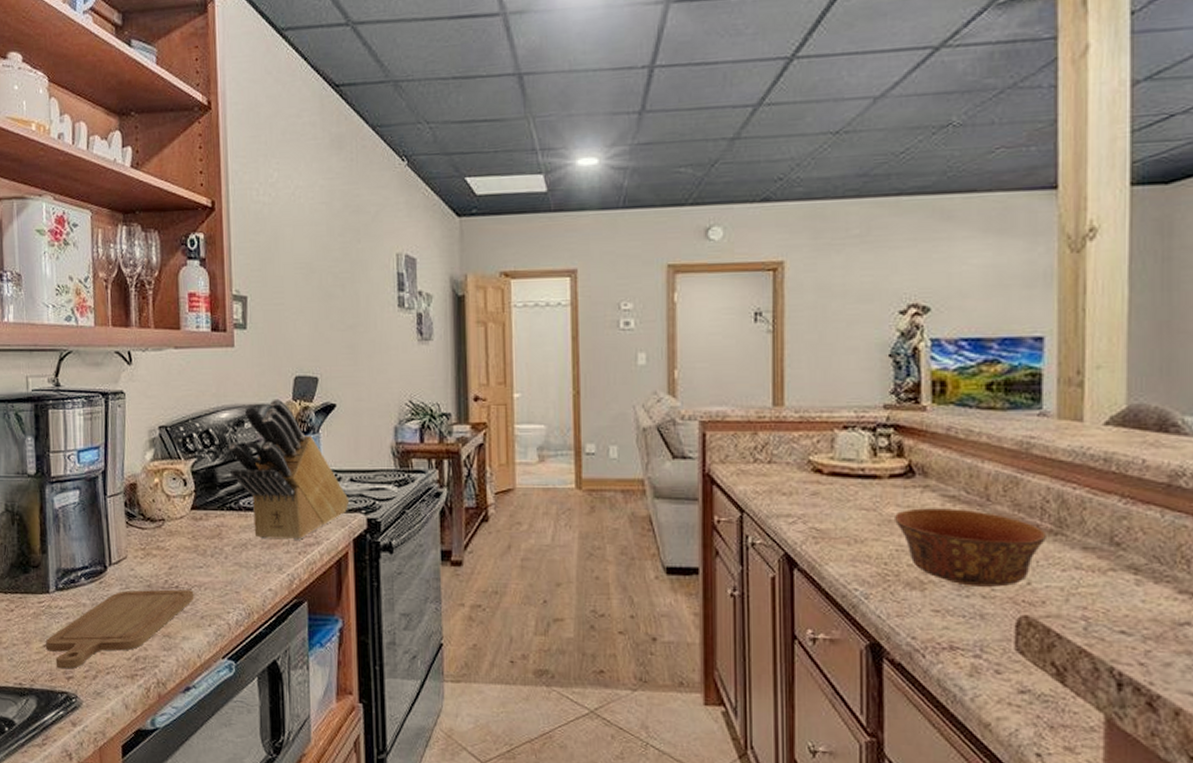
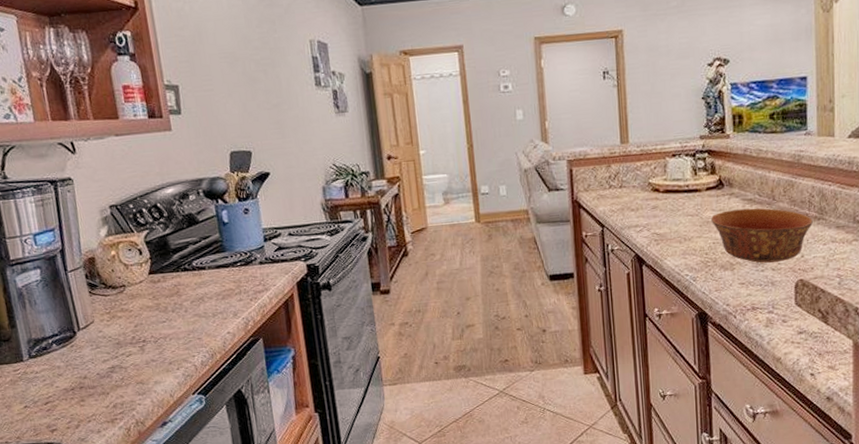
chopping board: present [45,589,194,669] -> none [25,342,161,424]
knife block: present [228,398,350,540] -> none [176,172,290,292]

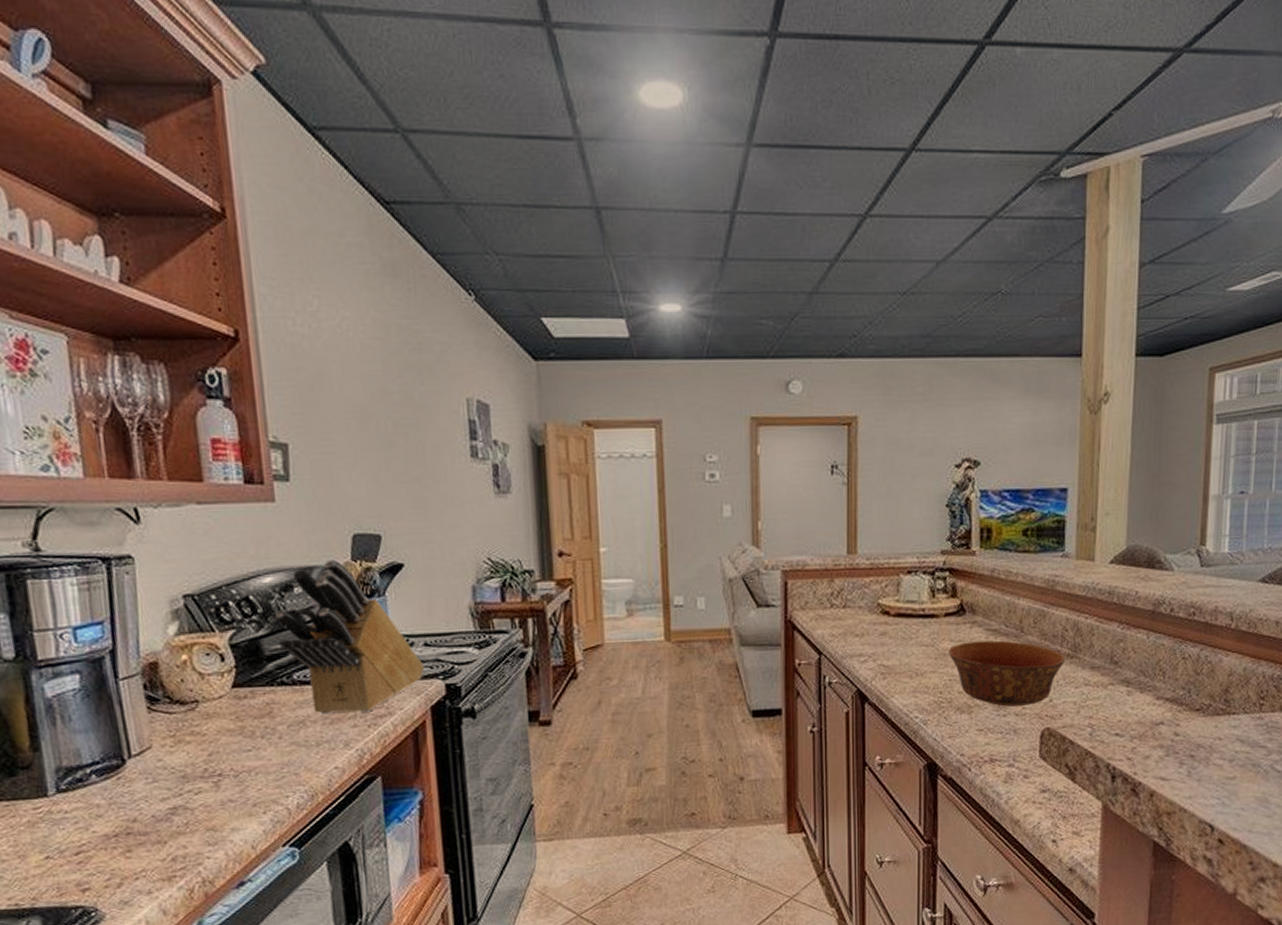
knife block: none [176,172,290,292] -> present [275,559,425,714]

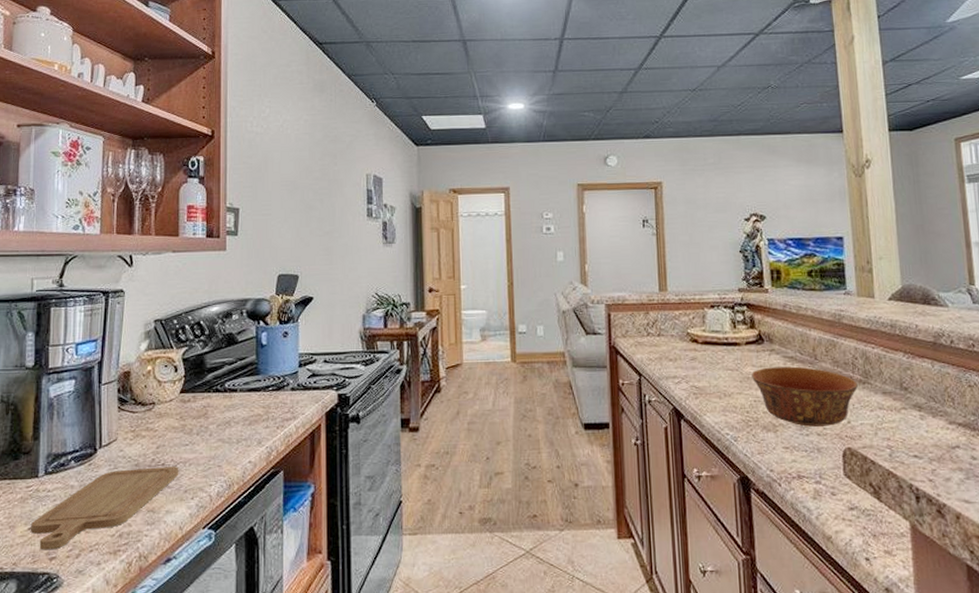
chopping board: none [47,776,243,882] -> present [30,466,179,550]
knife block: present [275,559,425,714] -> none [217,293,323,417]

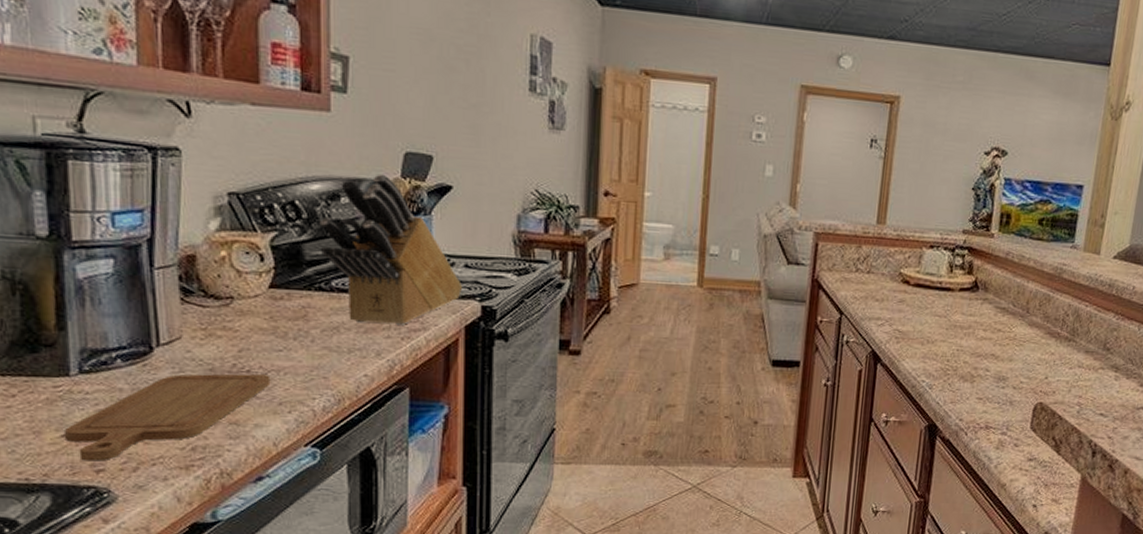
knife block: none [217,293,323,417] -> present [319,174,463,325]
bowl: present [752,366,858,427] -> none [959,316,1063,380]

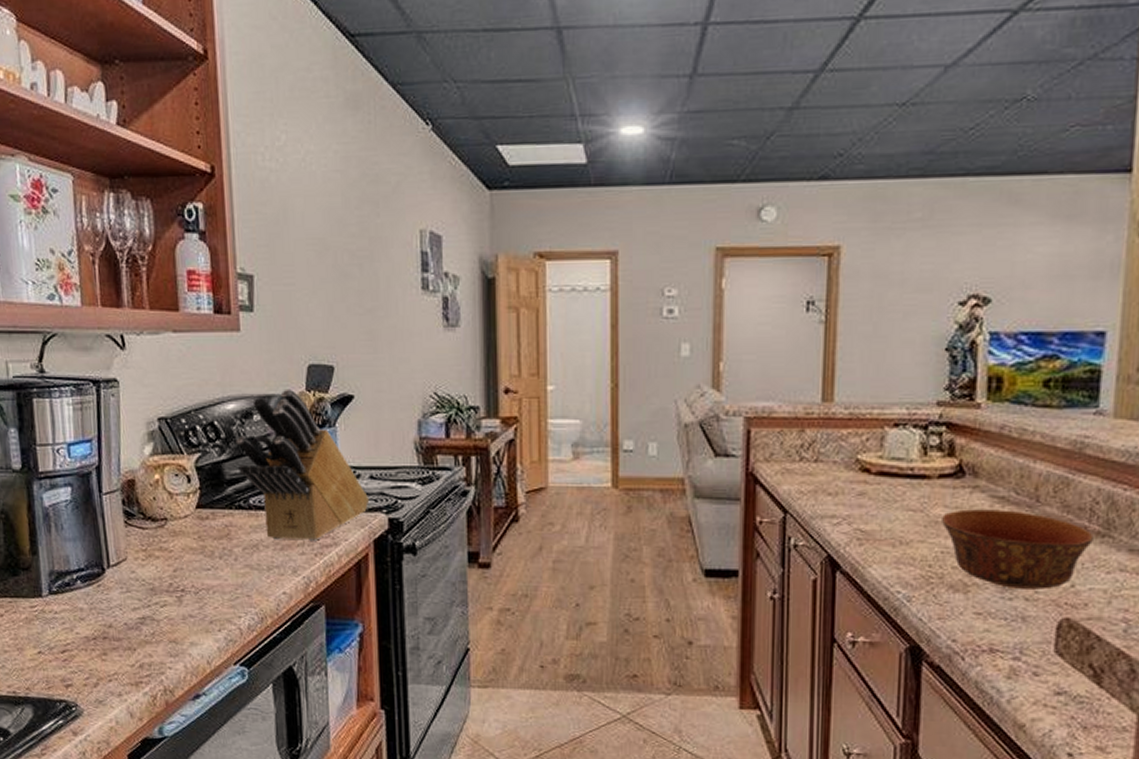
chopping board: present [63,373,271,461] -> none [40,593,202,677]
bowl: none [959,316,1063,380] -> present [942,509,1094,590]

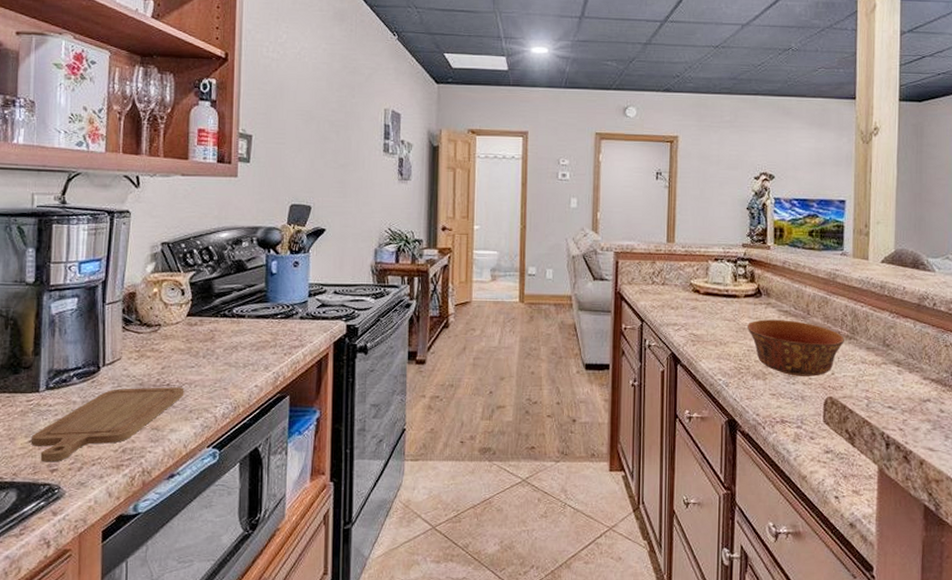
chopping board: none [40,593,202,677] -> present [30,387,184,462]
knife block: present [236,389,370,541] -> none [226,222,333,343]

